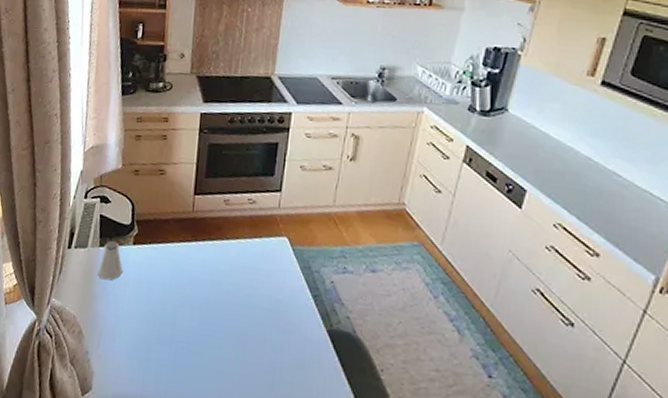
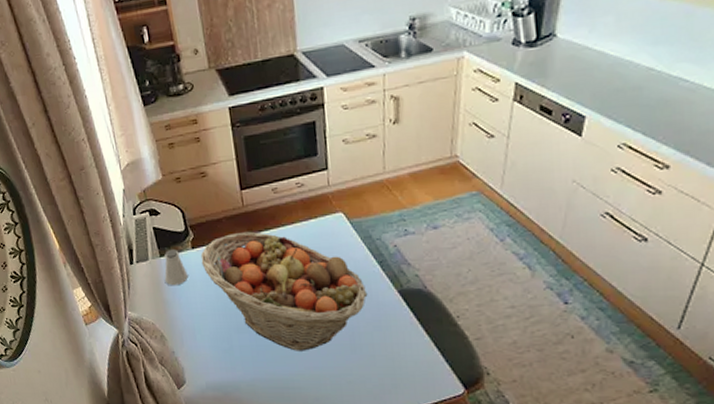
fruit basket: none [139,237,297,378] -> present [200,231,368,351]

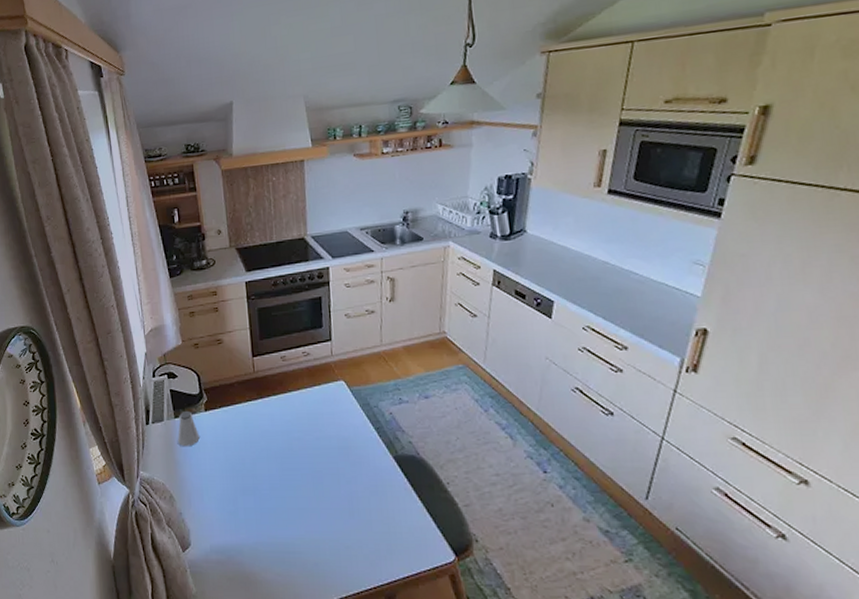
fruit basket: present [200,231,368,351] -> none [212,396,366,515]

